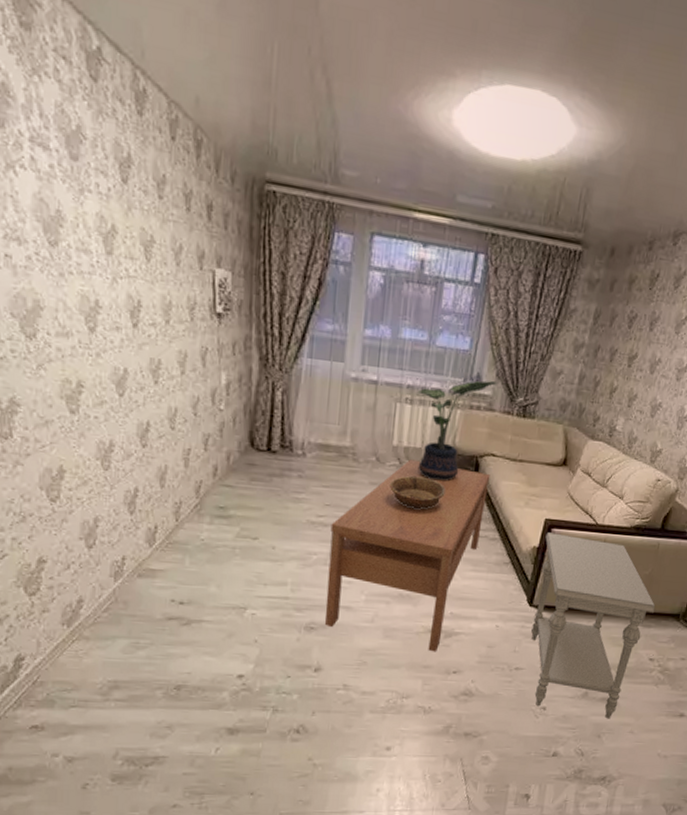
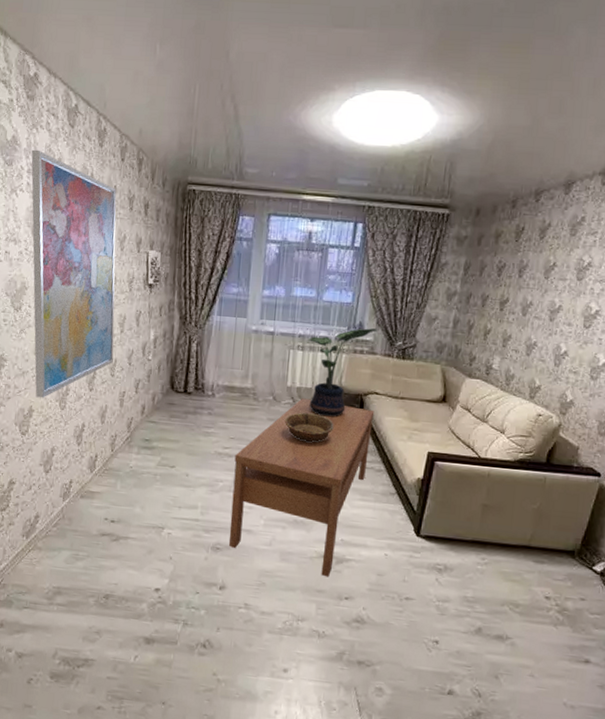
wall art: none [32,107,173,456] -> present [31,149,117,398]
side table: present [531,532,656,719] -> none [420,465,548,659]

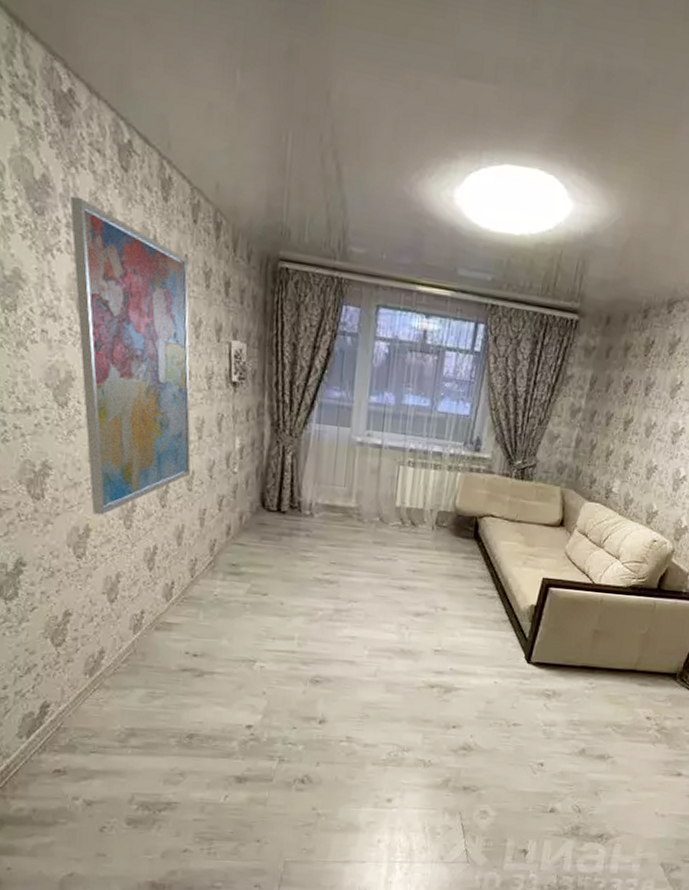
coffee table: present [229,398,375,577] -> none [330,520,490,707]
decorative bowl: present [285,412,334,442] -> none [393,535,446,567]
potted plant: present [308,328,378,417] -> none [419,444,497,541]

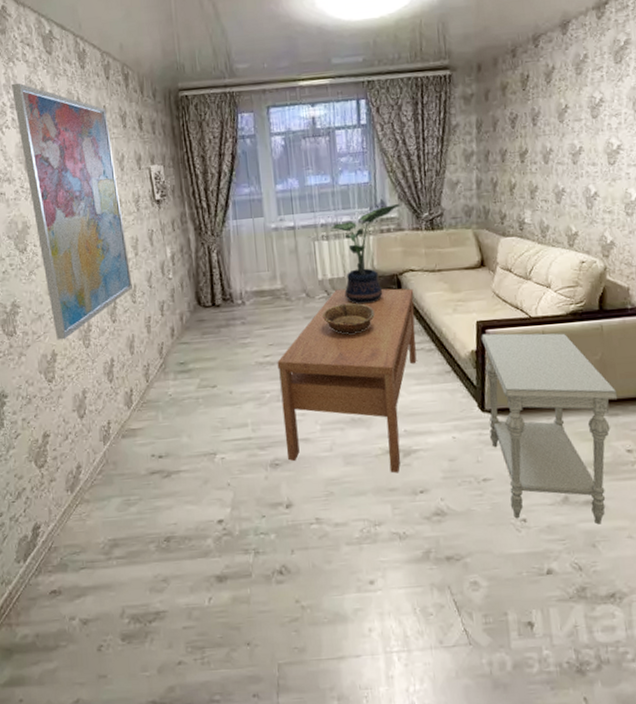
coffee table: none [330,520,490,707] -> present [277,288,417,473]
decorative bowl: none [393,535,446,567] -> present [323,303,375,334]
potted plant: none [419,444,497,541] -> present [332,204,401,304]
side table: none [529,591,653,777] -> present [481,333,618,525]

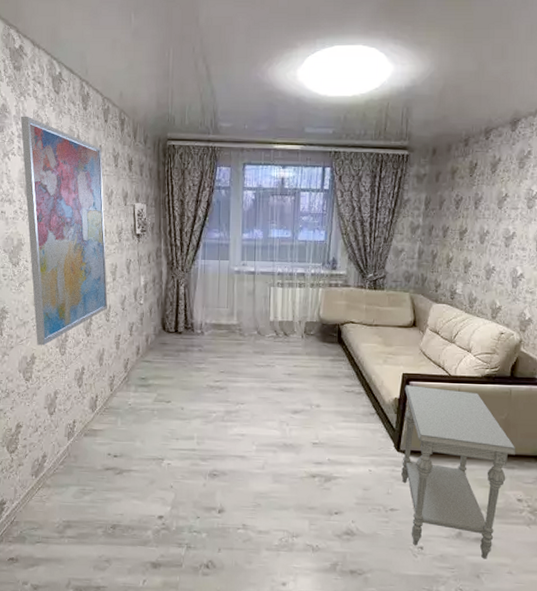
coffee table: present [277,288,417,473] -> none [225,331,352,495]
decorative bowl: present [323,303,375,334] -> none [270,344,315,371]
potted plant: present [332,204,401,304] -> none [287,263,350,347]

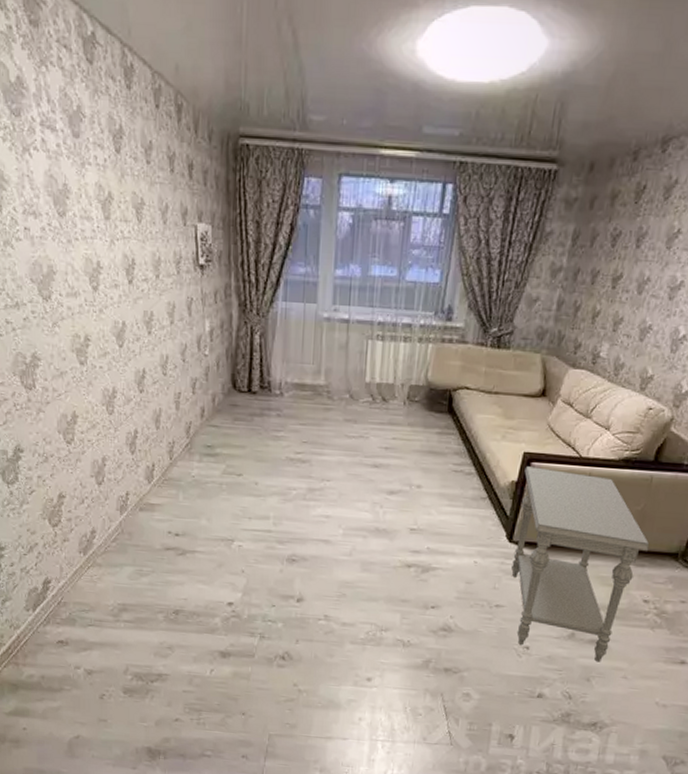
wall art: present [20,116,108,346] -> none [42,94,164,402]

